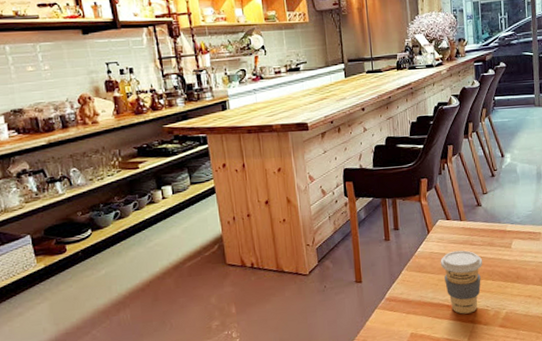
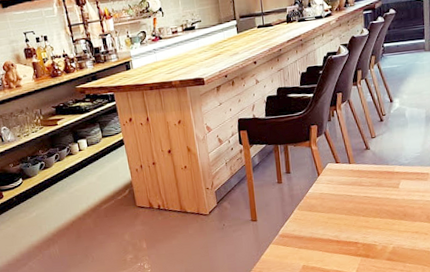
coffee cup: present [440,250,483,314] -> none [330,191,371,249]

